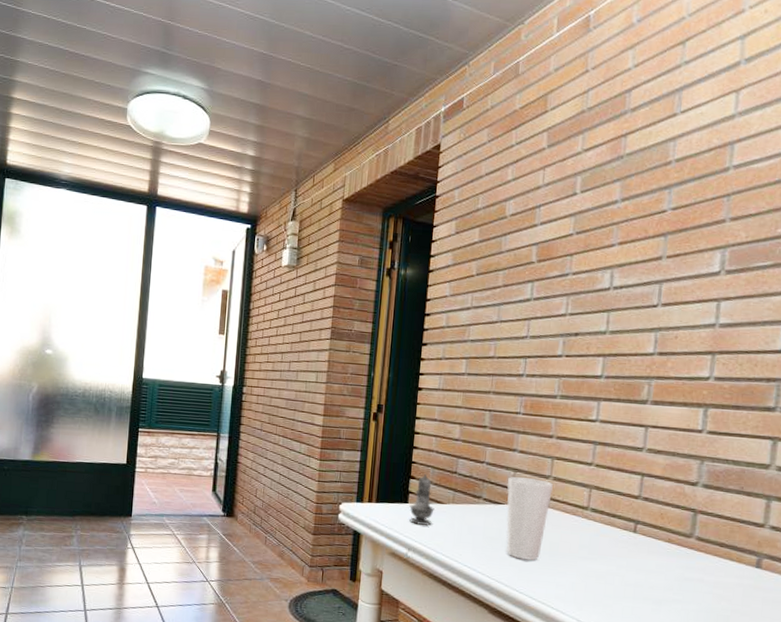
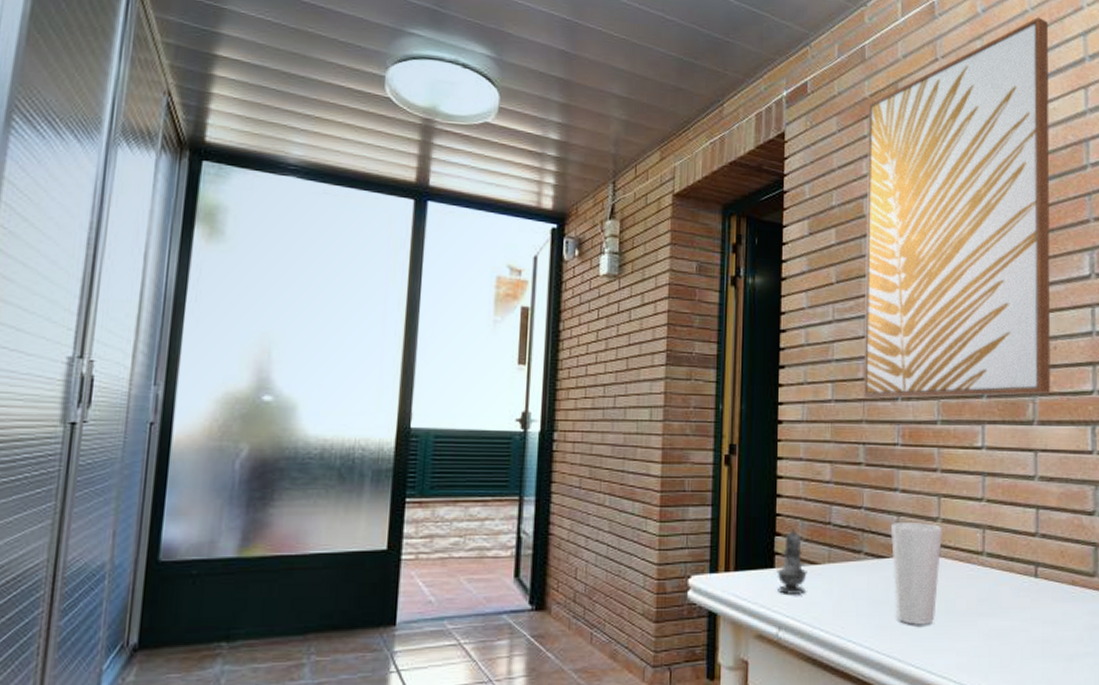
wall art: none [492,23,706,378] -> present [863,17,1051,398]

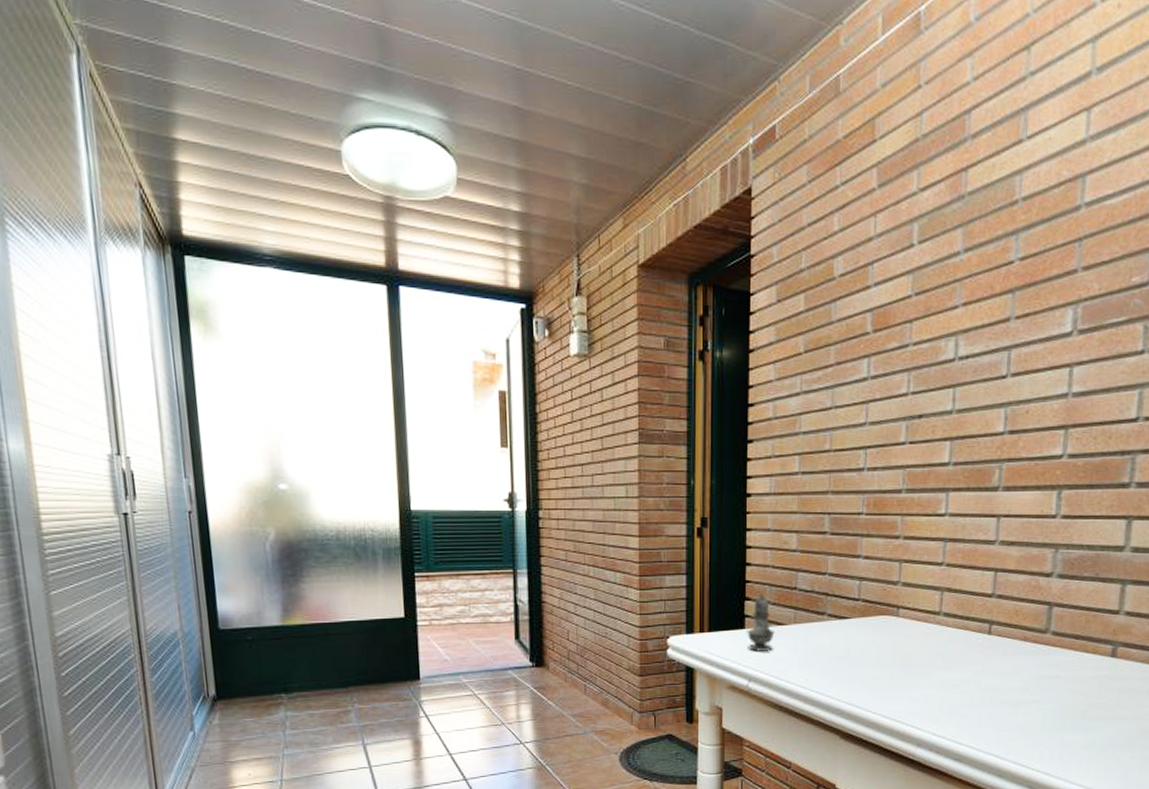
wall art: present [863,17,1051,398] -> none [829,21,1053,469]
cup: present [891,523,943,625] -> none [853,586,903,677]

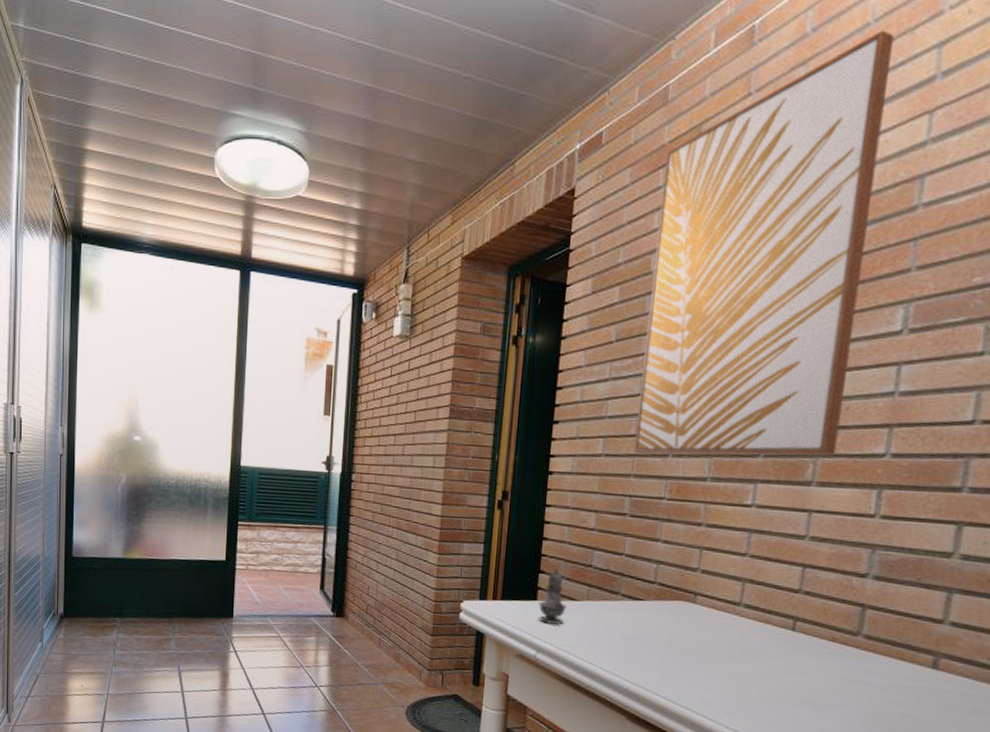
wall art: none [829,21,1053,469] -> present [633,30,895,456]

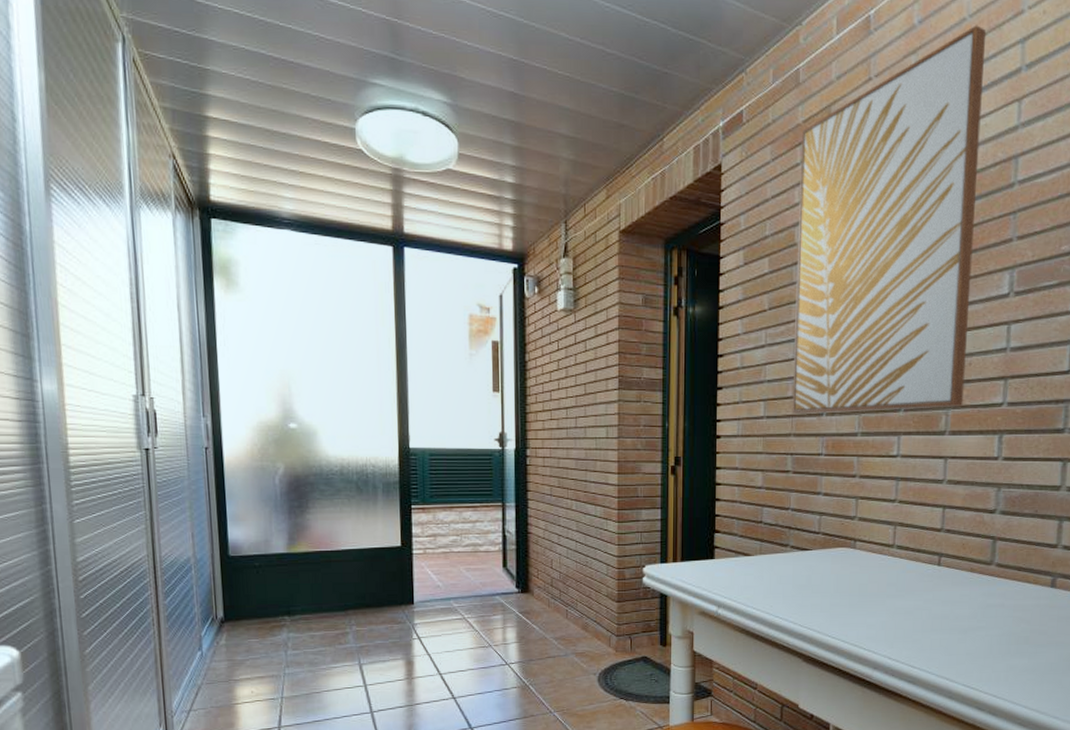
salt shaker: present [539,567,567,626] -> none [716,526,742,581]

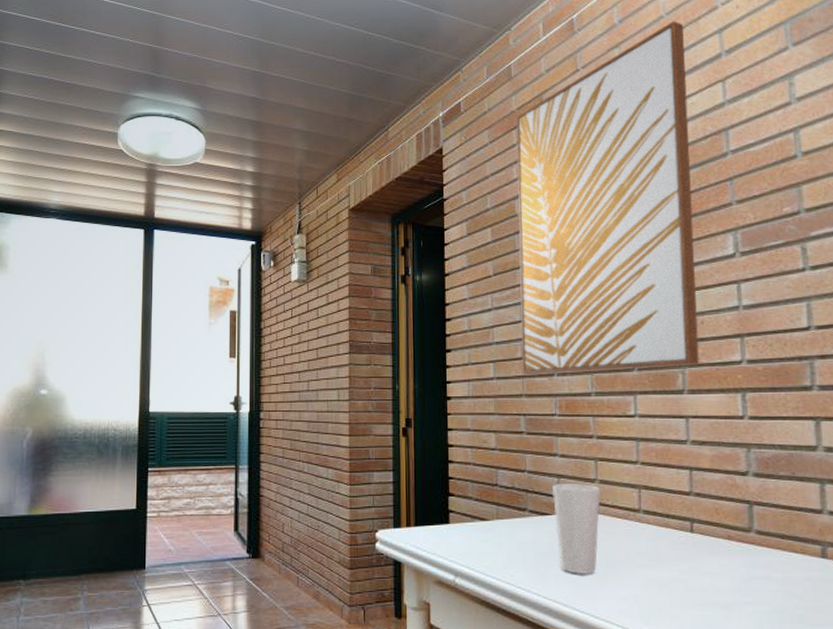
cup: none [814,521,859,604] -> present [552,484,601,574]

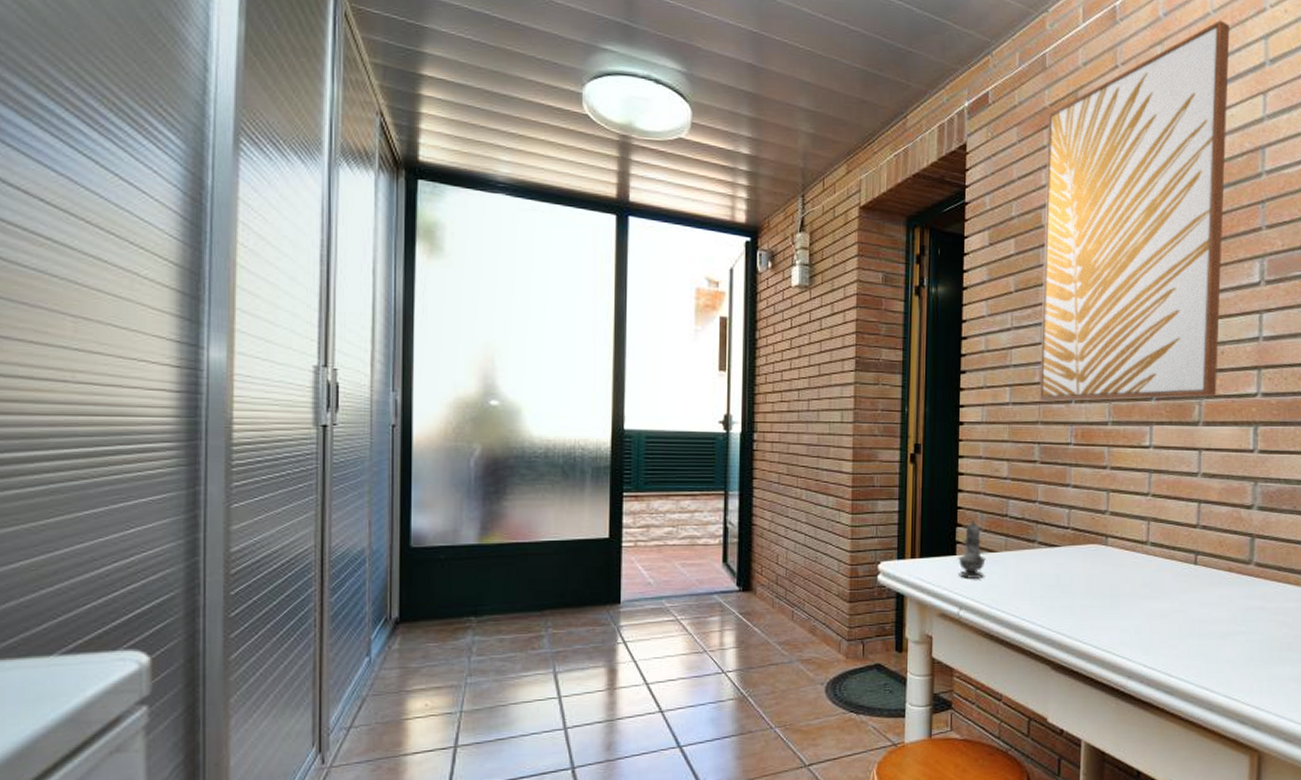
salt shaker: none [451,489,478,547] -> present [958,519,986,580]
cup: present [552,484,601,574] -> none [1063,515,1111,606]

